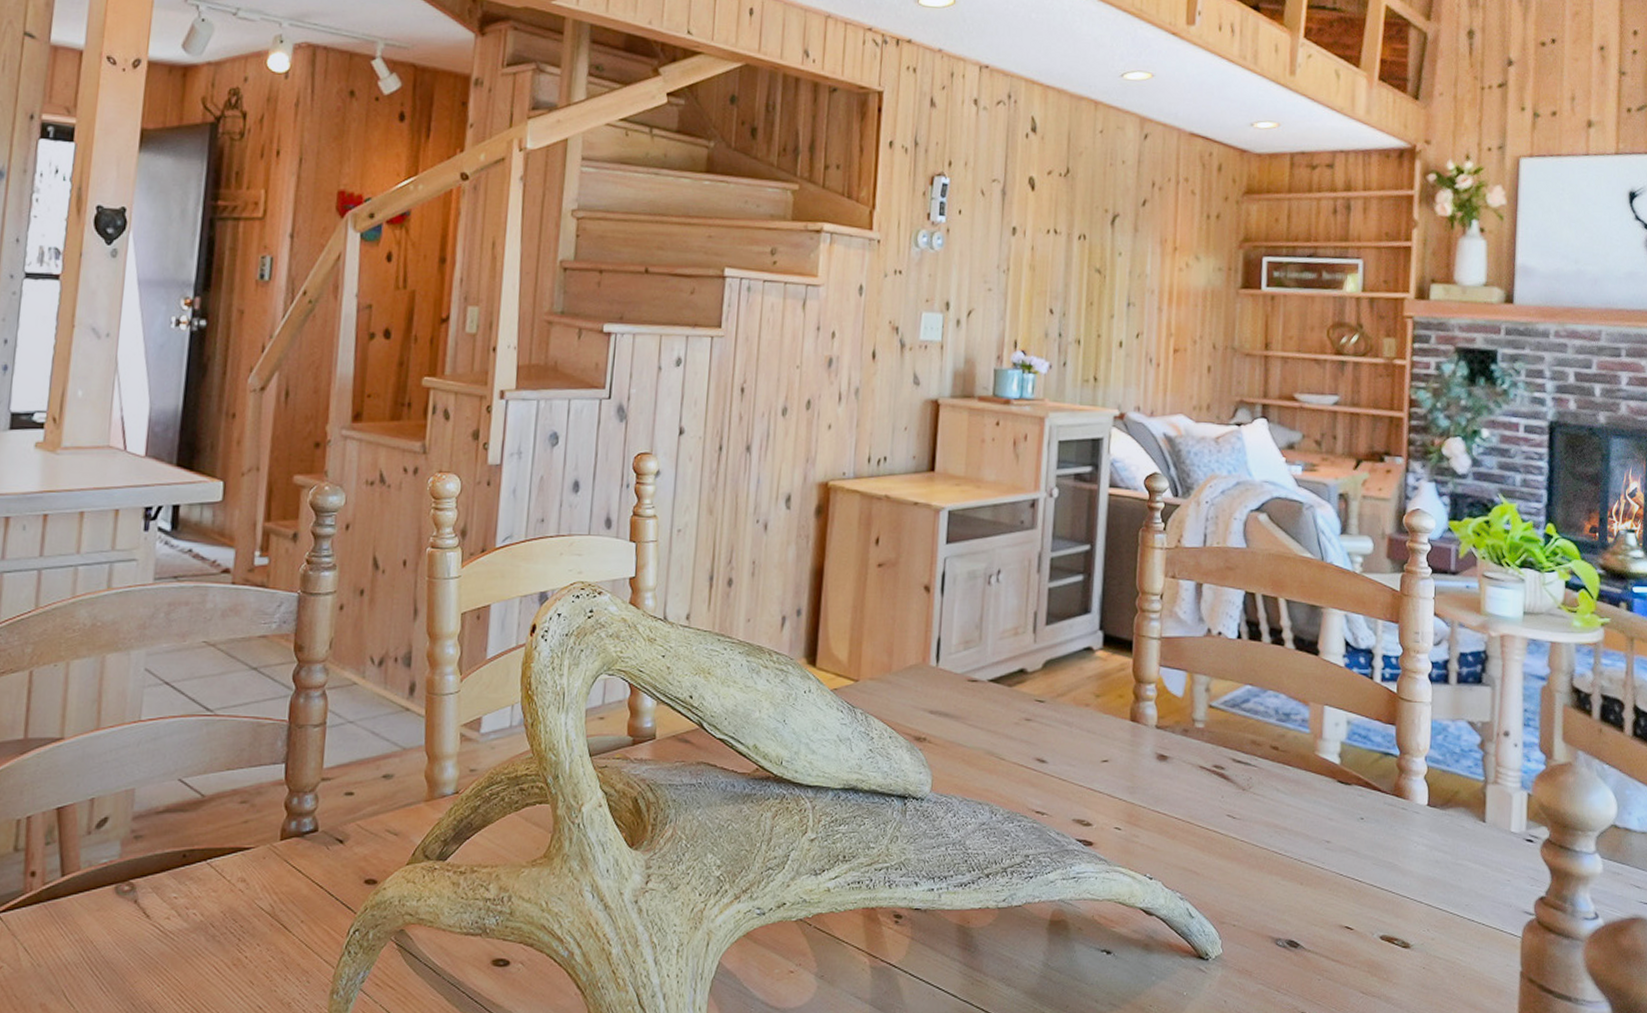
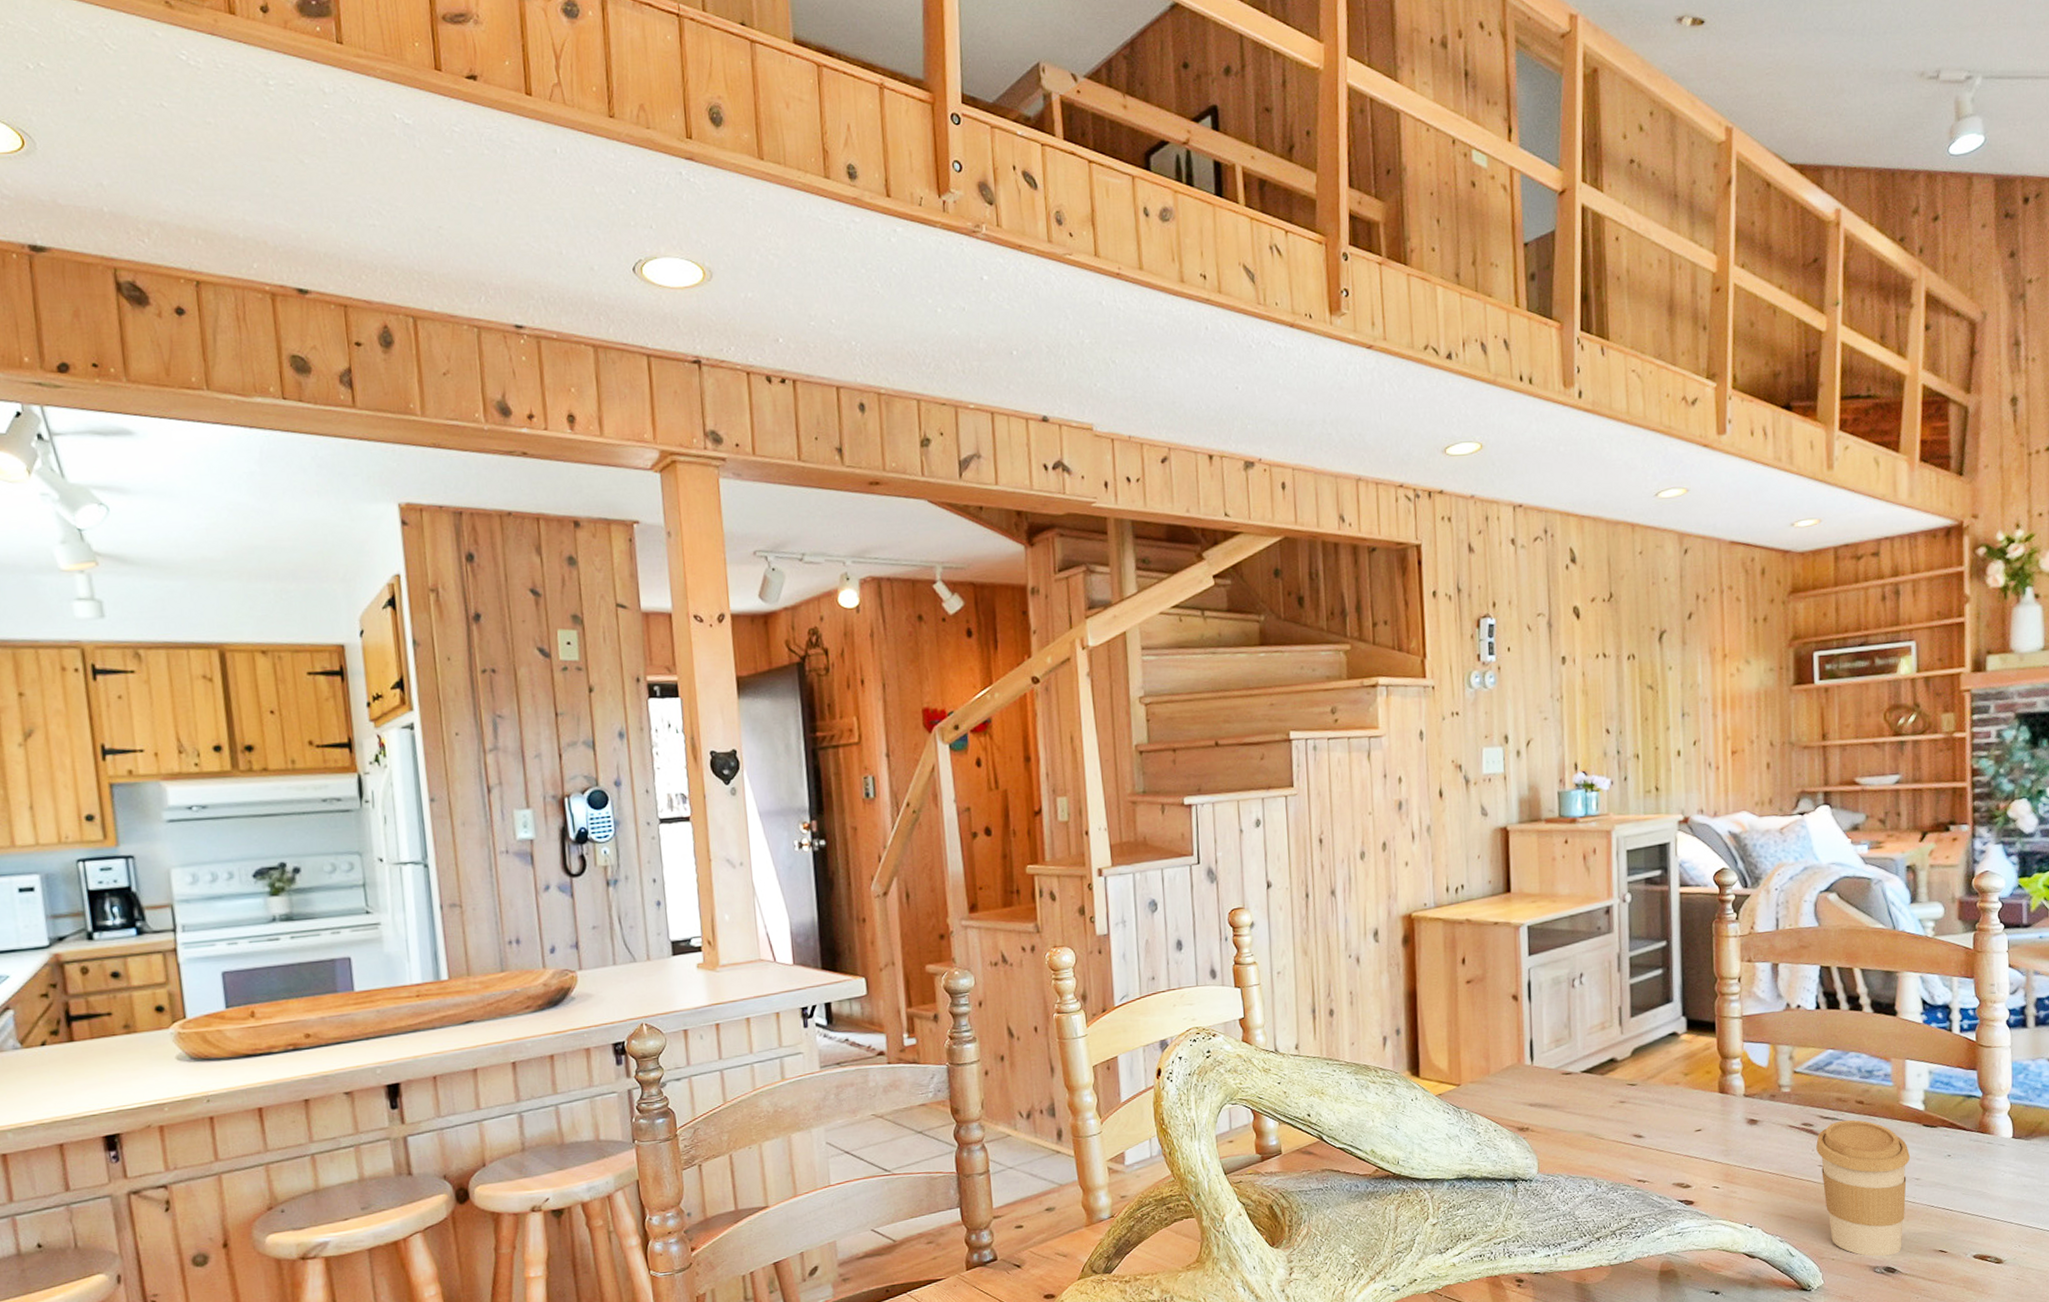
coffee cup: none [1226,766,1323,927] -> present [1816,1119,1911,1257]

